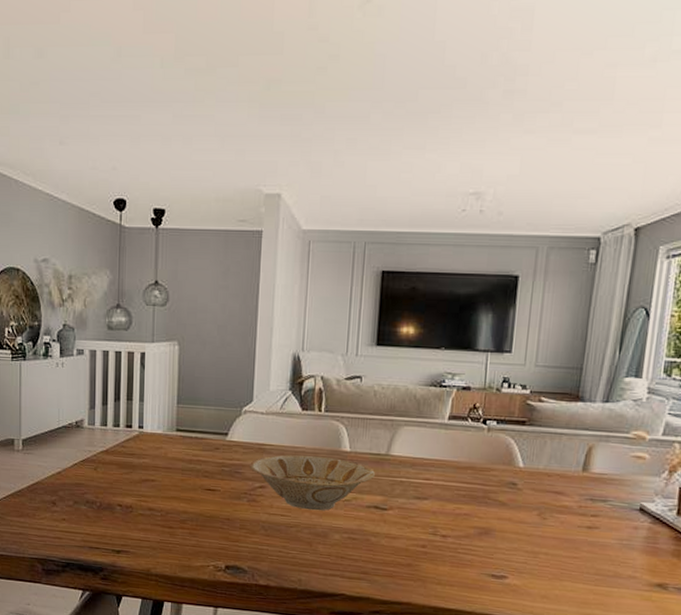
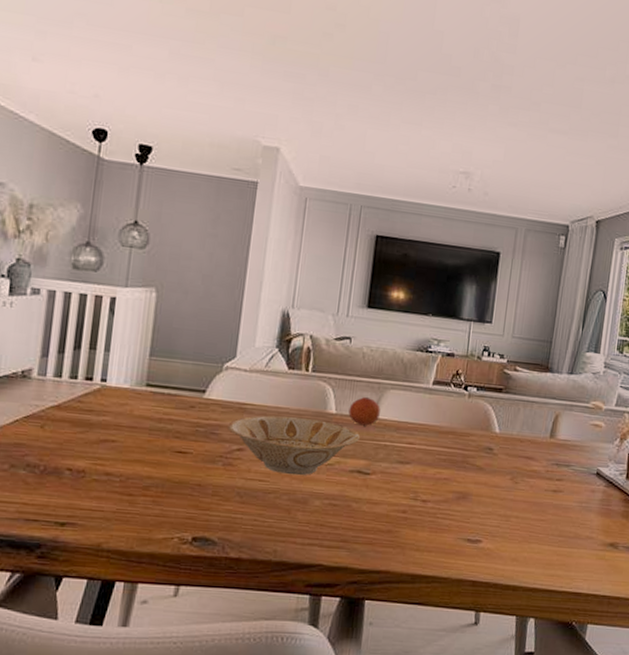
fruit: none [363,435,395,463] -> present [348,397,381,426]

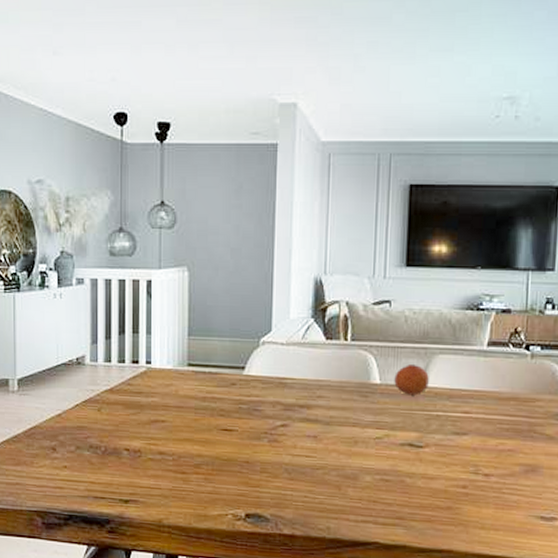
bowl: present [228,415,361,476] -> none [270,388,409,451]

